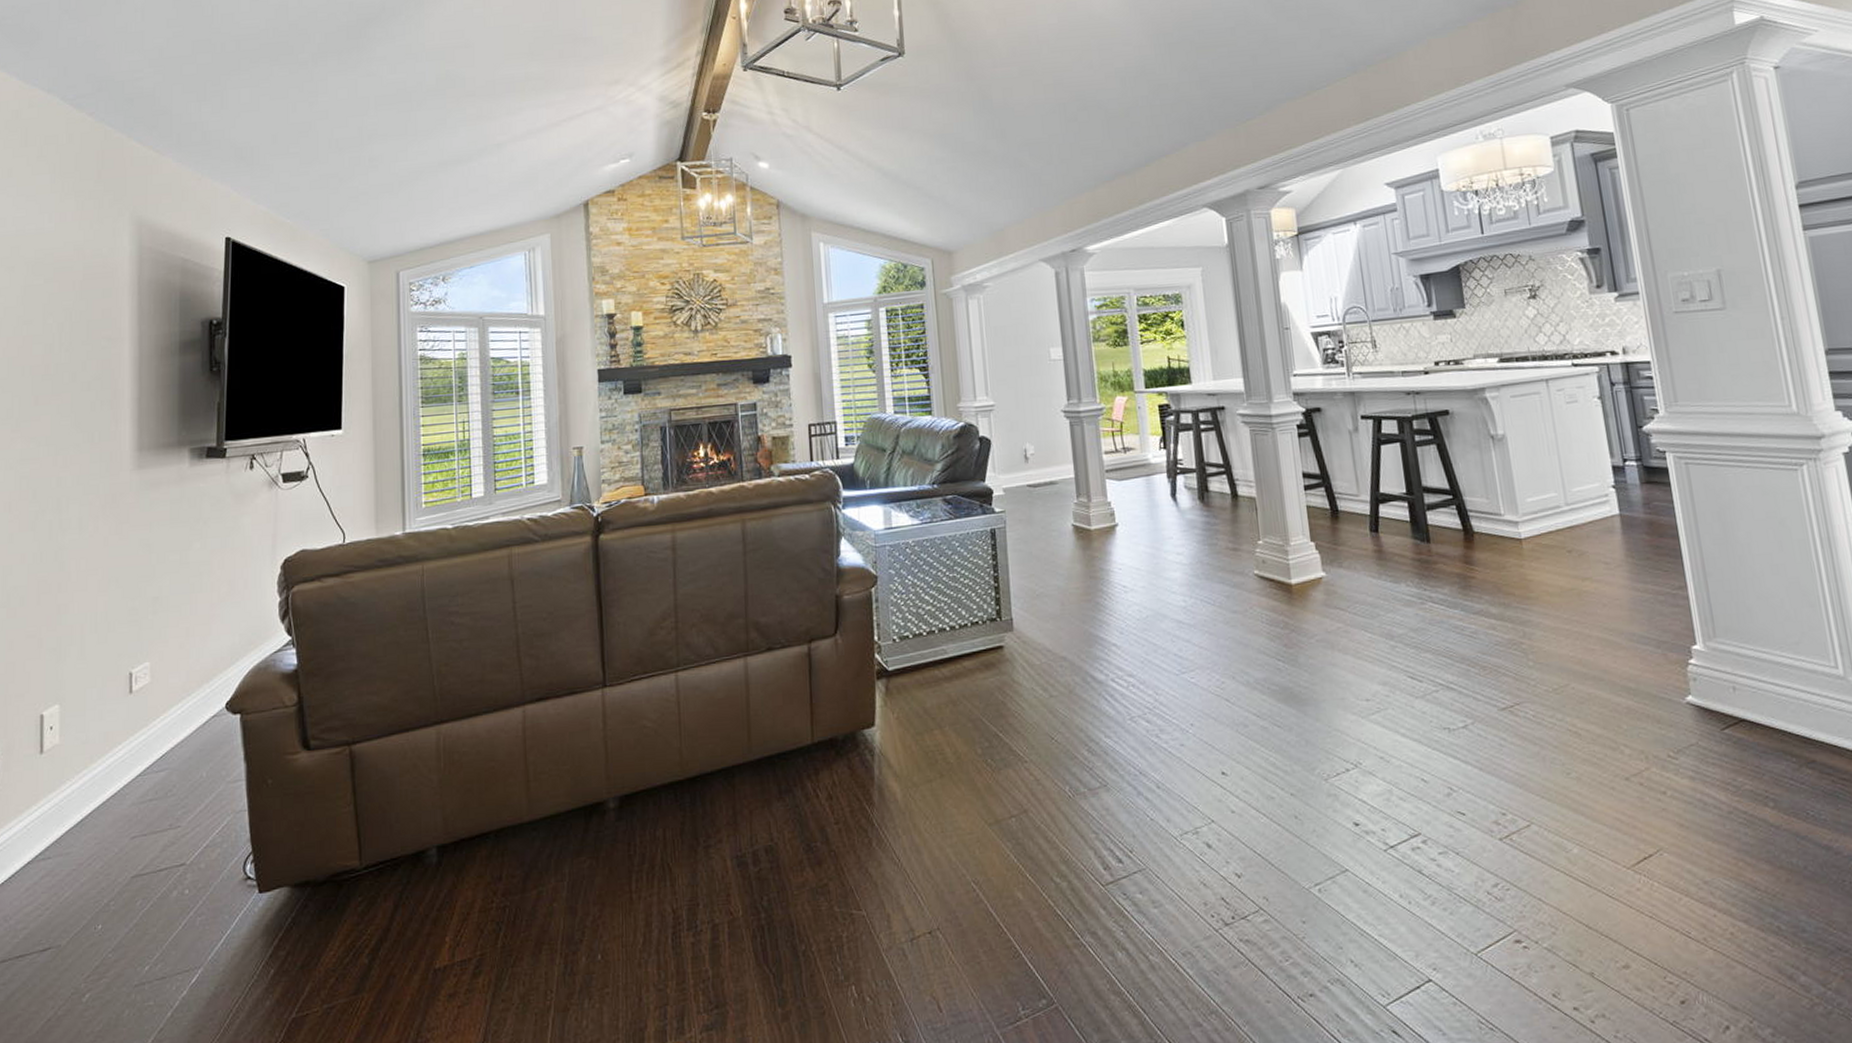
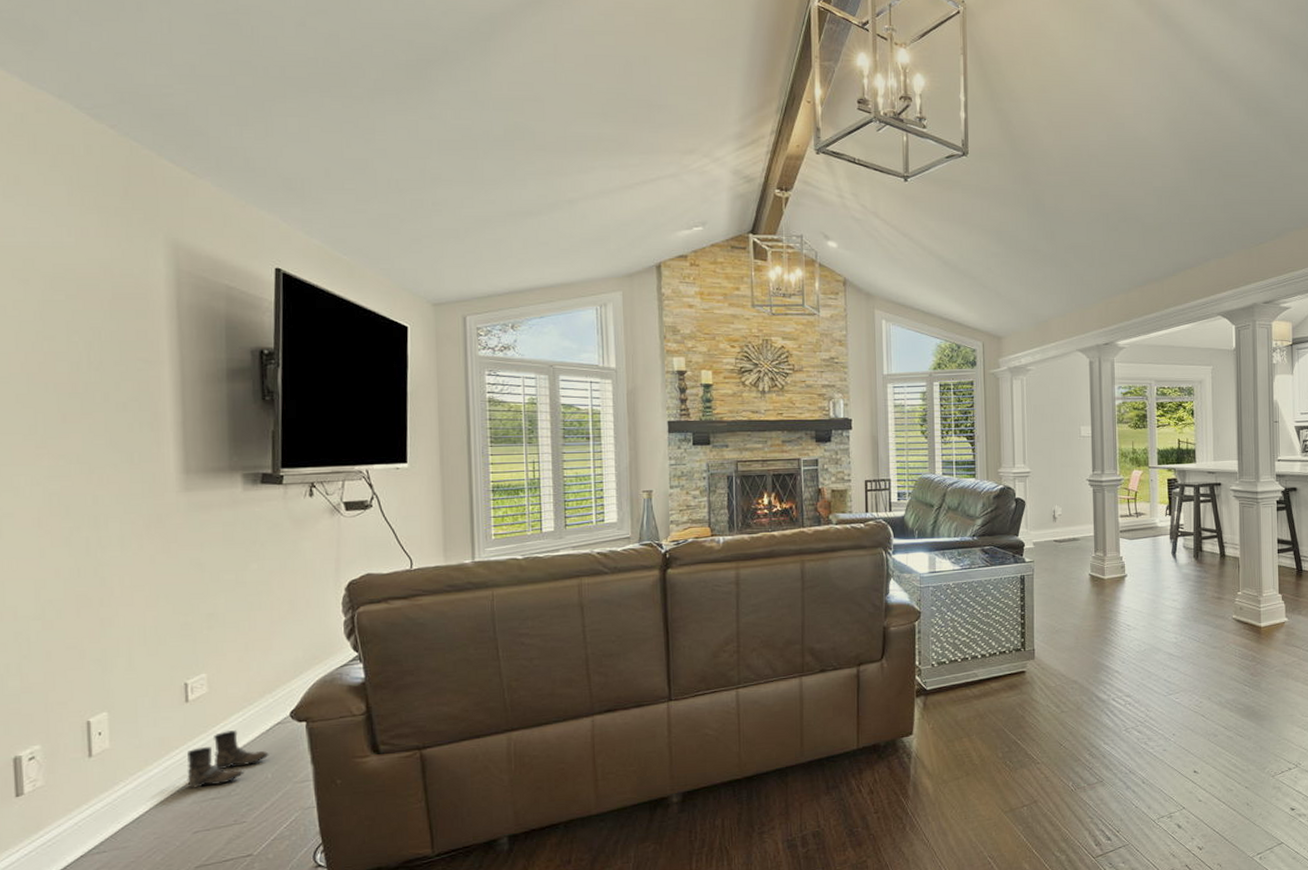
boots: none [128,724,205,789] -> present [186,730,269,789]

